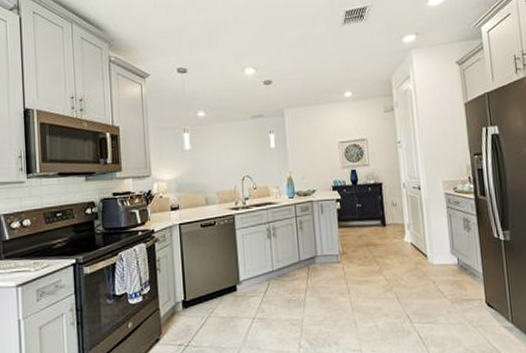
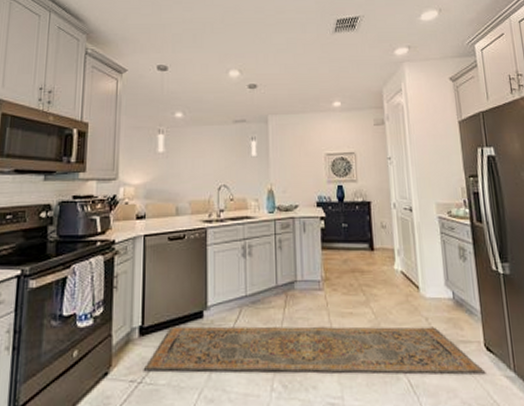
rug: none [188,288,487,336] -> present [143,326,486,375]

